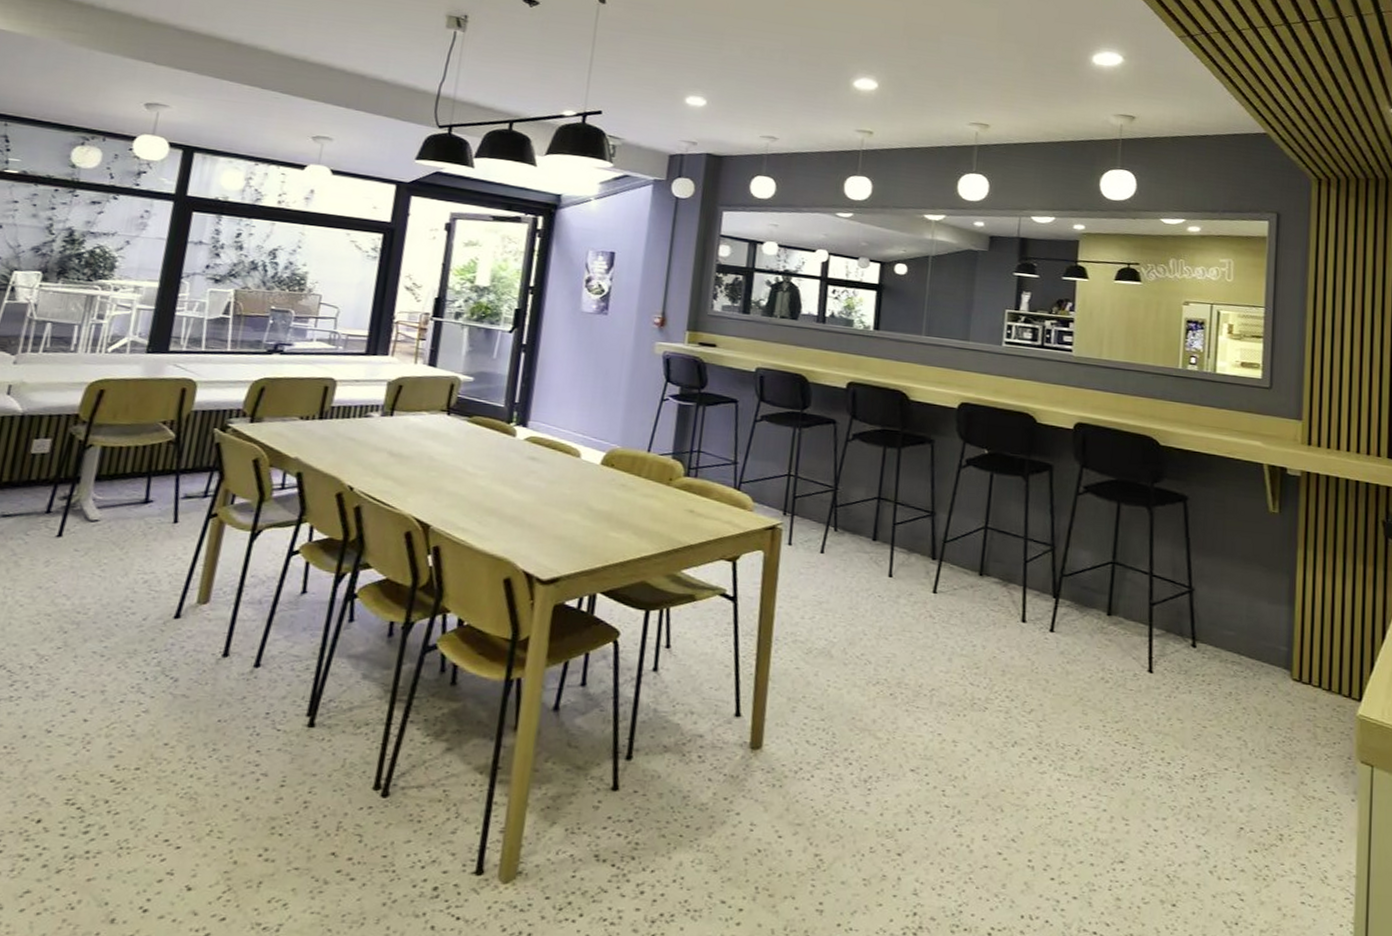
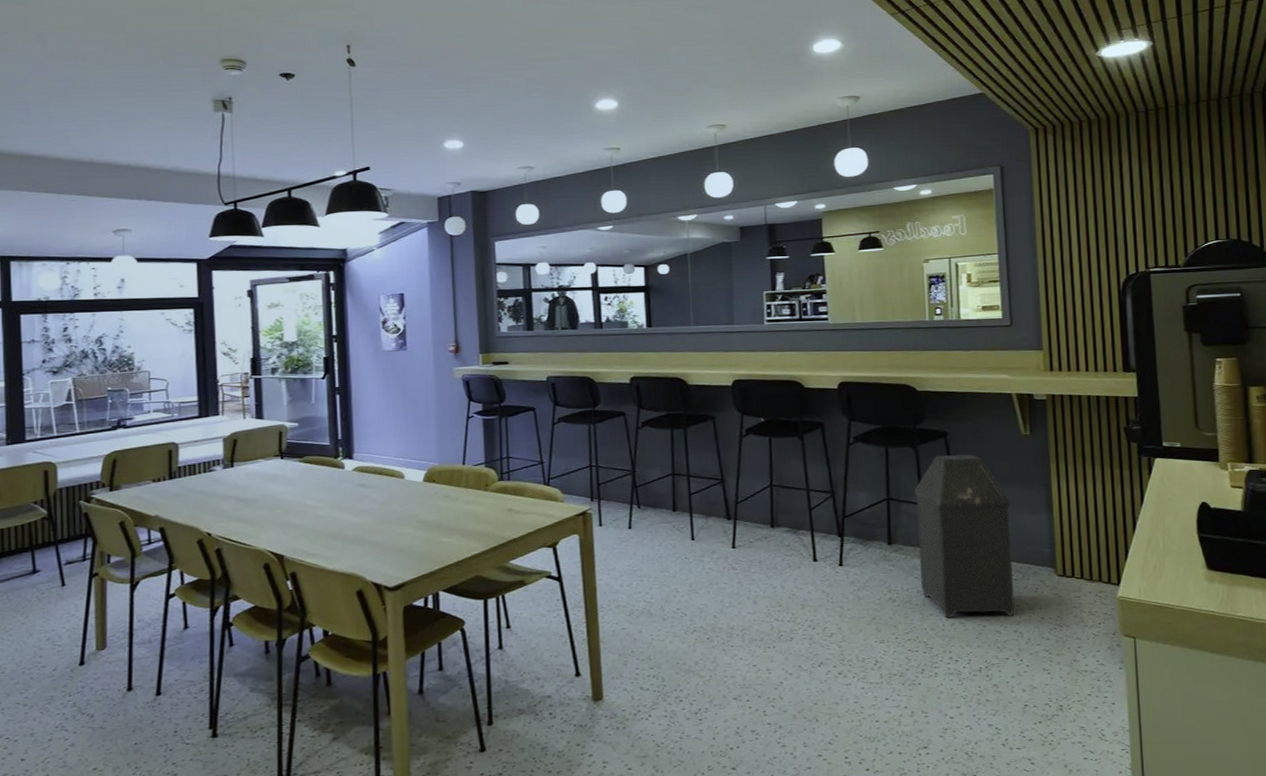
trash can: none [1139,522,1249,720] -> present [914,454,1015,618]

